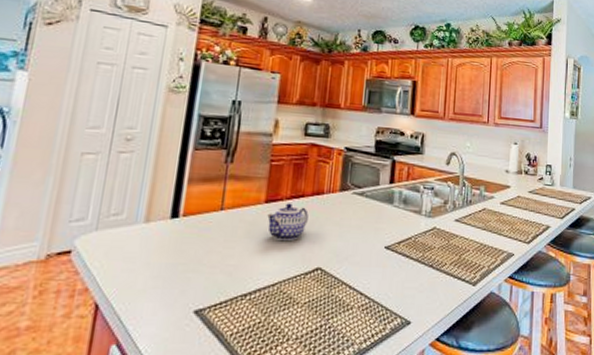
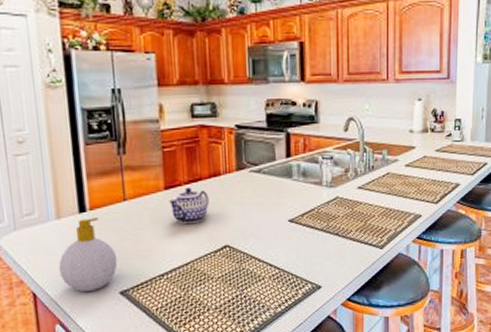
soap bottle: none [132,225,201,308] -> present [58,218,118,293]

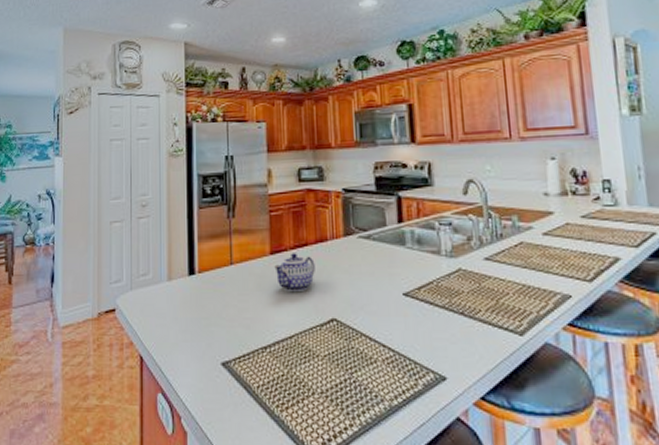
soap bottle: present [58,218,118,293] -> none [165,281,222,360]

